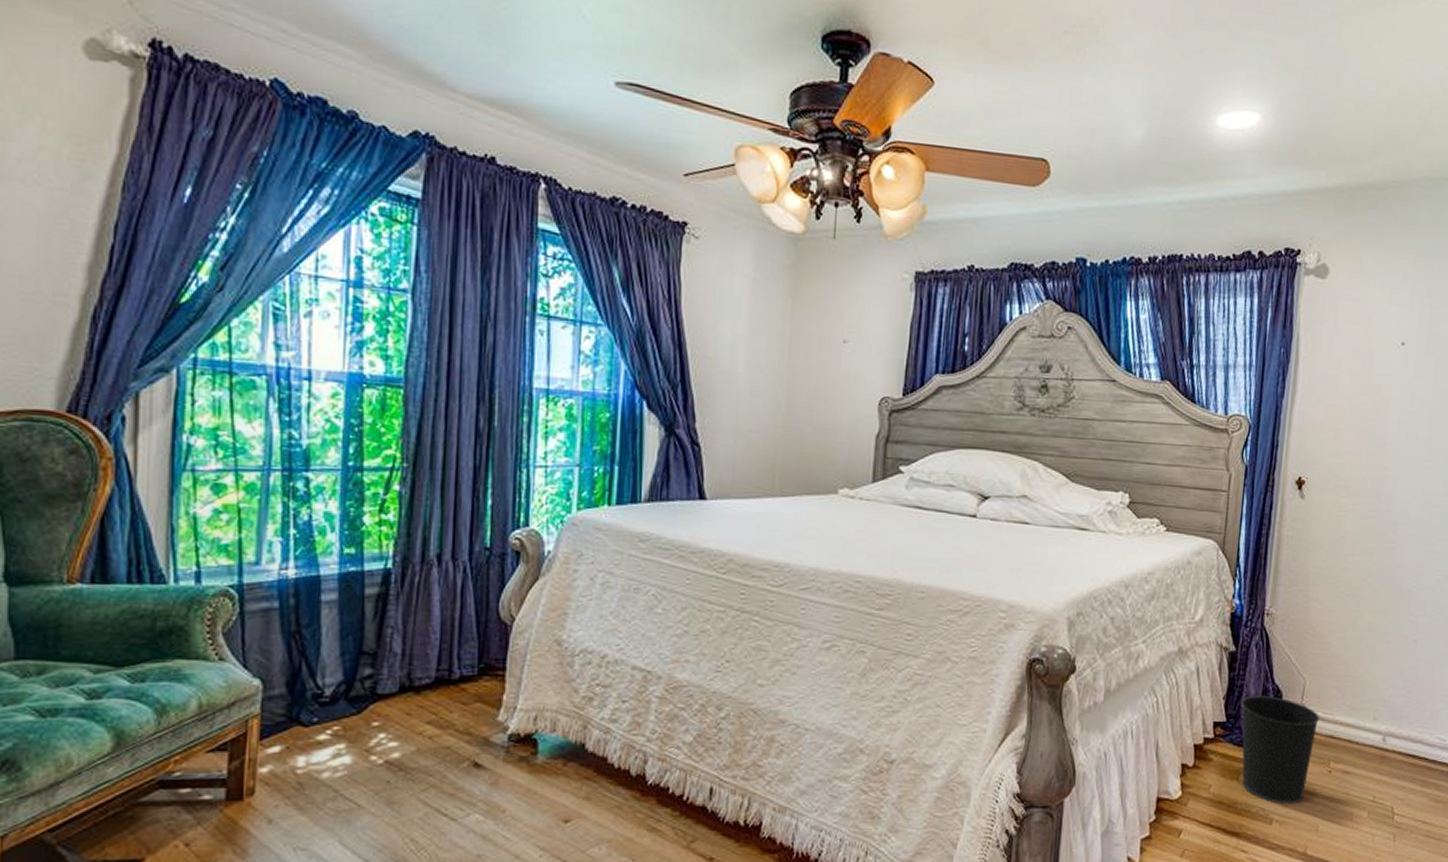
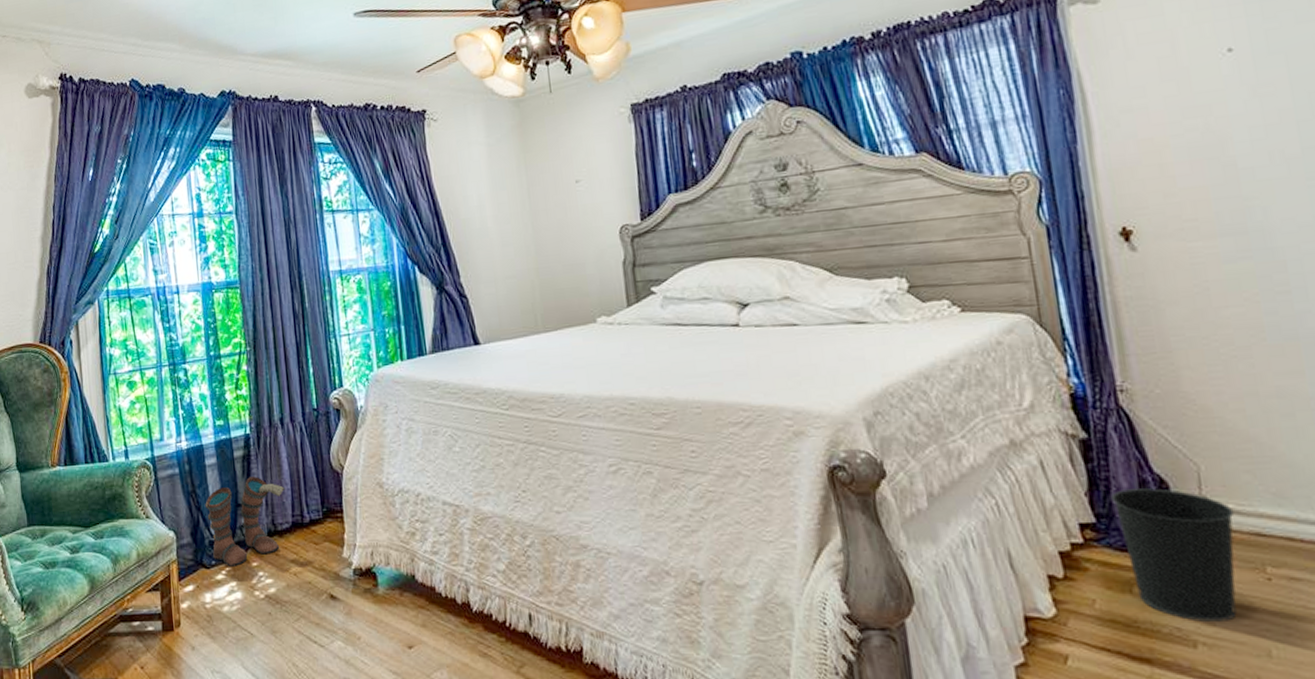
boots: none [313,620,433,726] -> present [205,476,286,567]

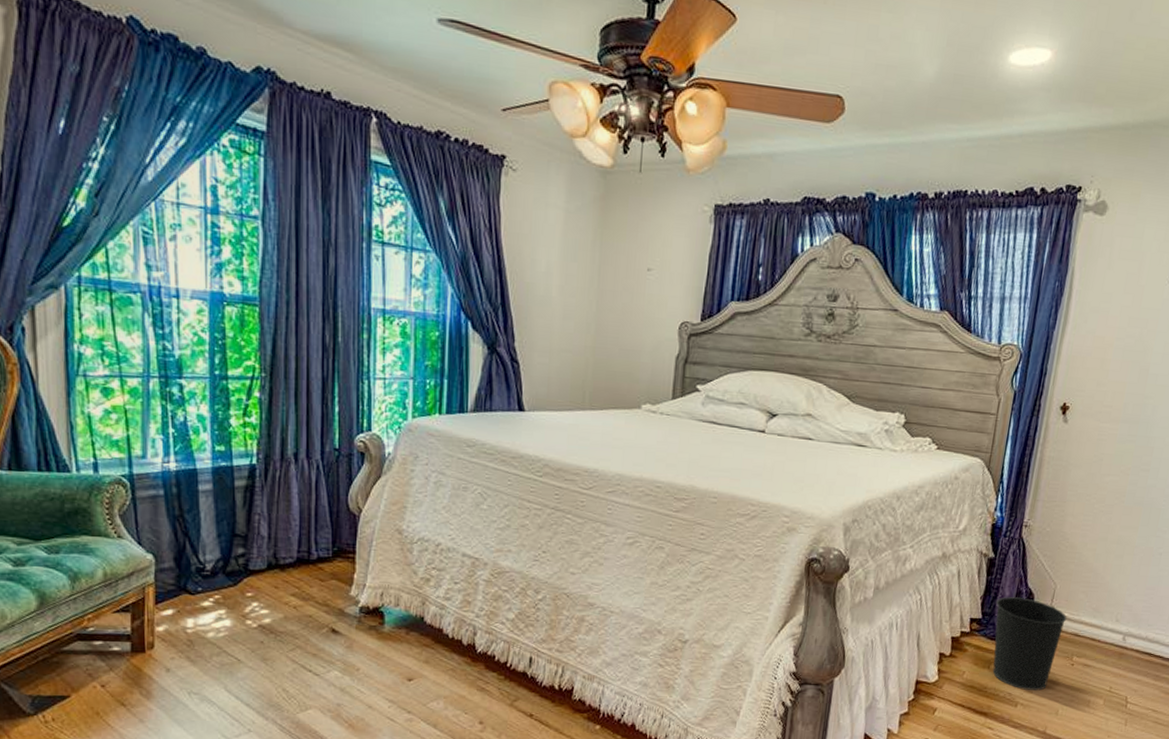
boots: present [205,476,286,567] -> none [194,508,293,595]

